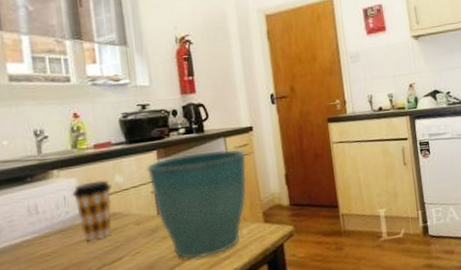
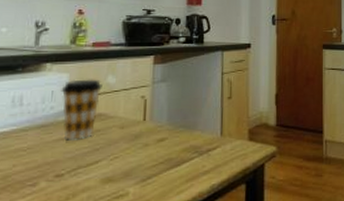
flower pot: present [145,149,247,259] -> none [140,63,241,170]

